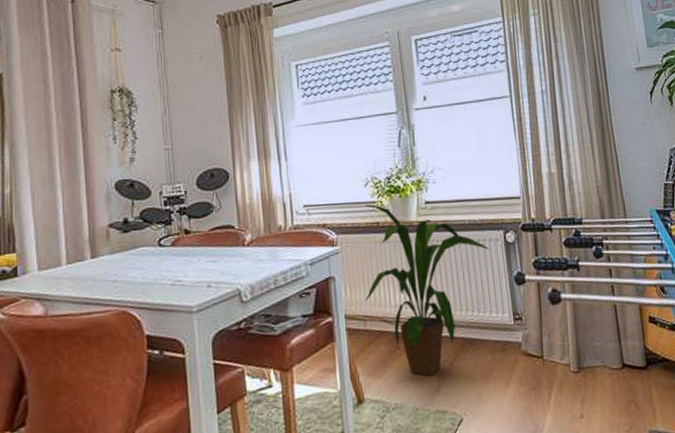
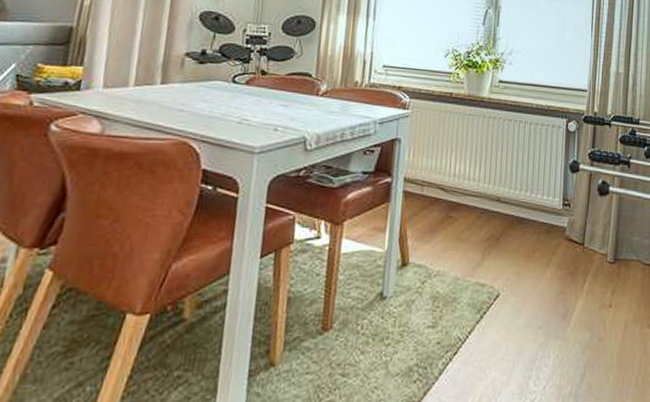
house plant: present [364,205,489,376] -> none [426,75,551,248]

